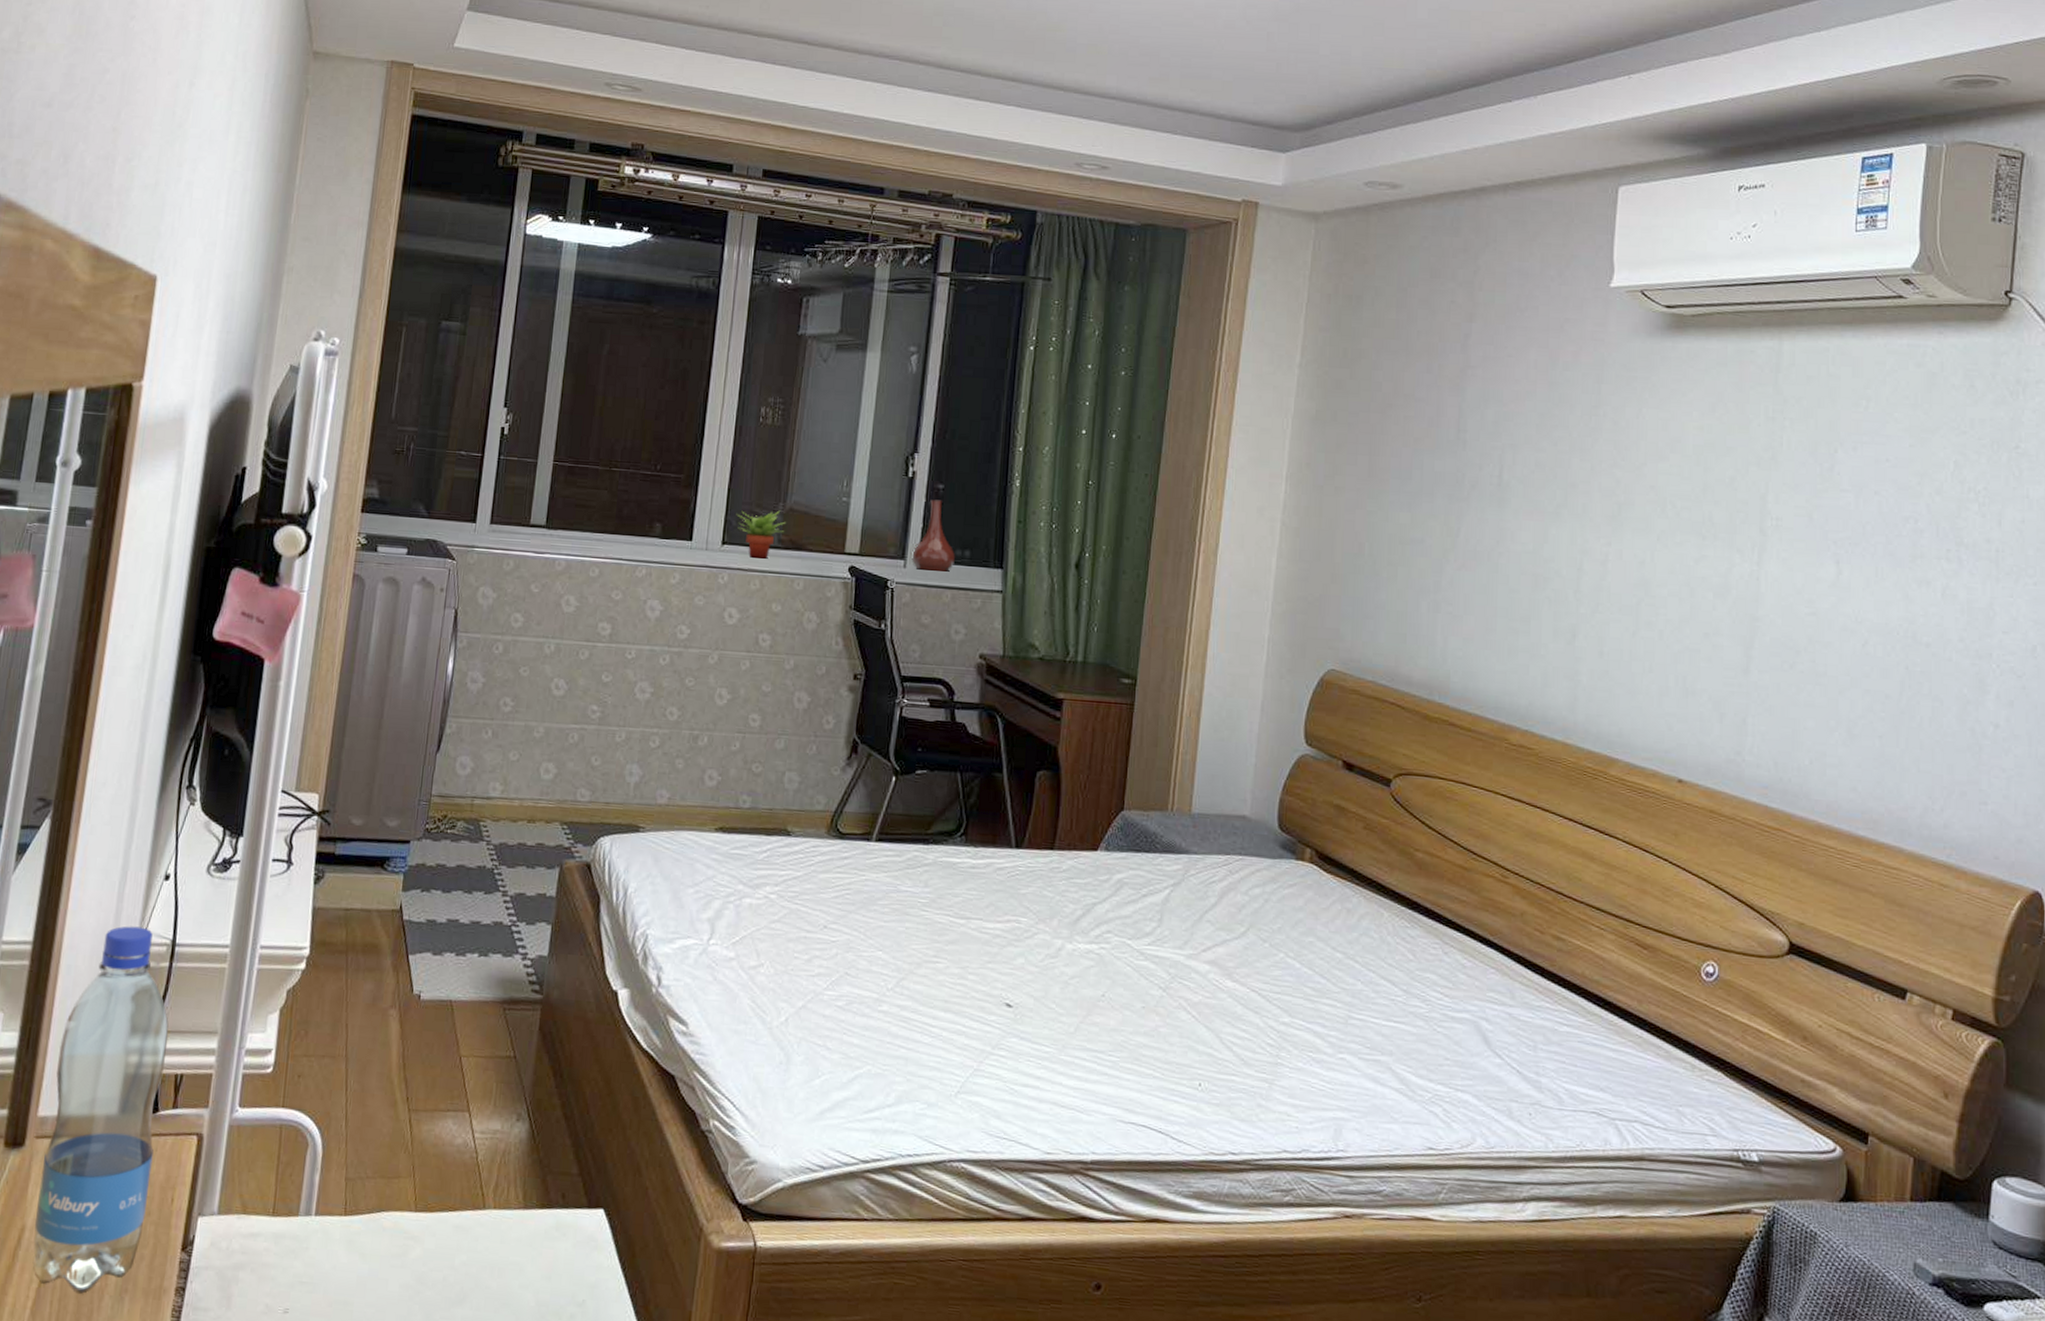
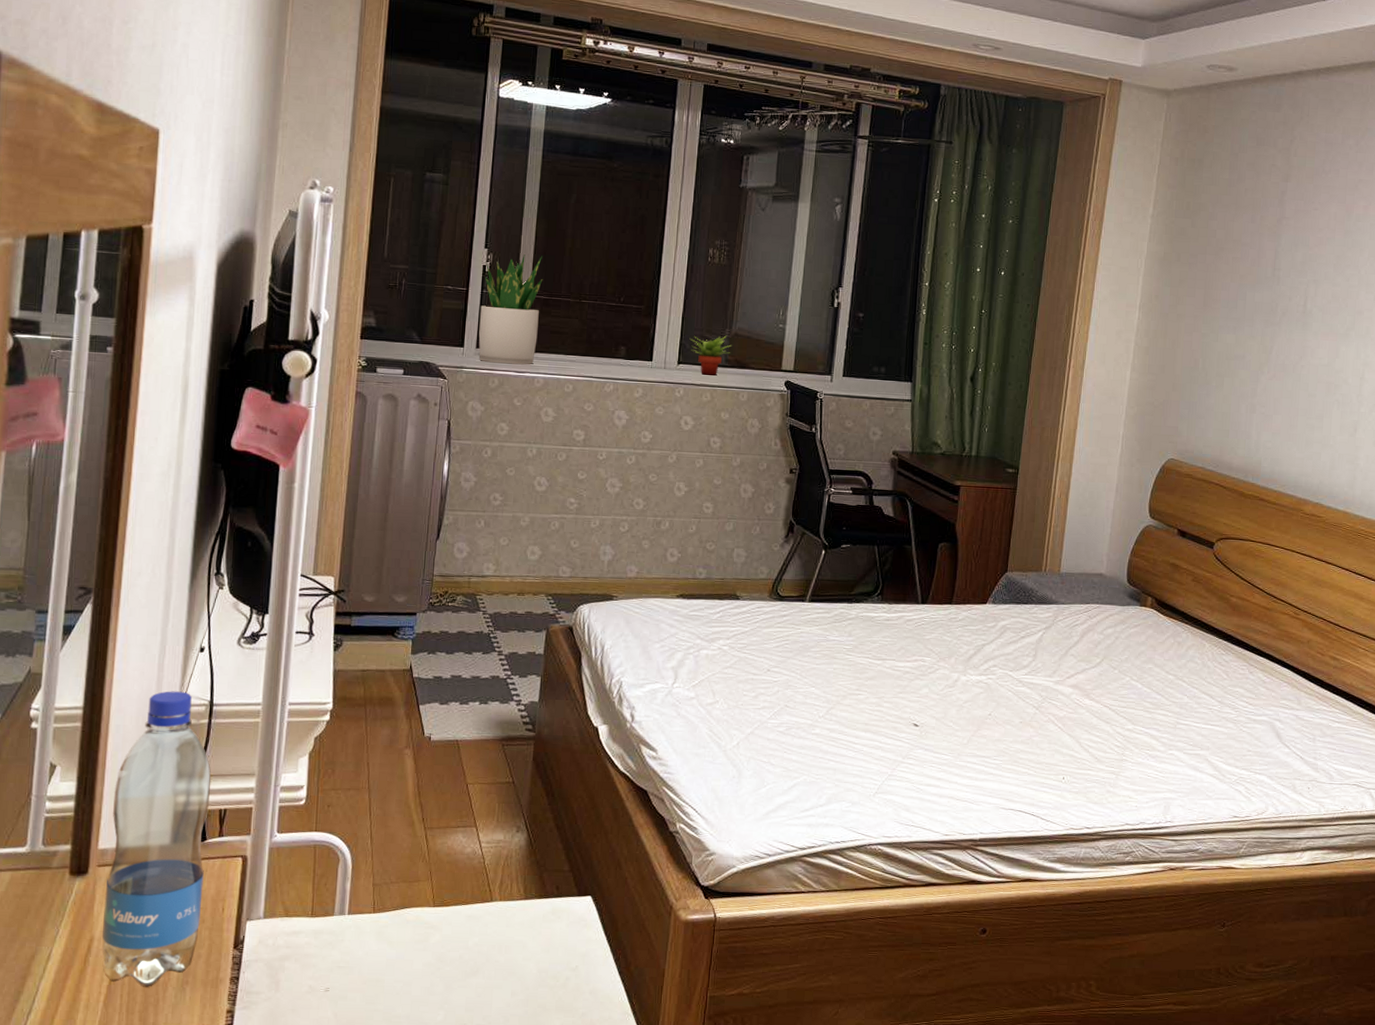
planter: none [493,414,569,545] -> present [478,254,543,365]
vase: present [912,499,956,572] -> none [837,326,874,385]

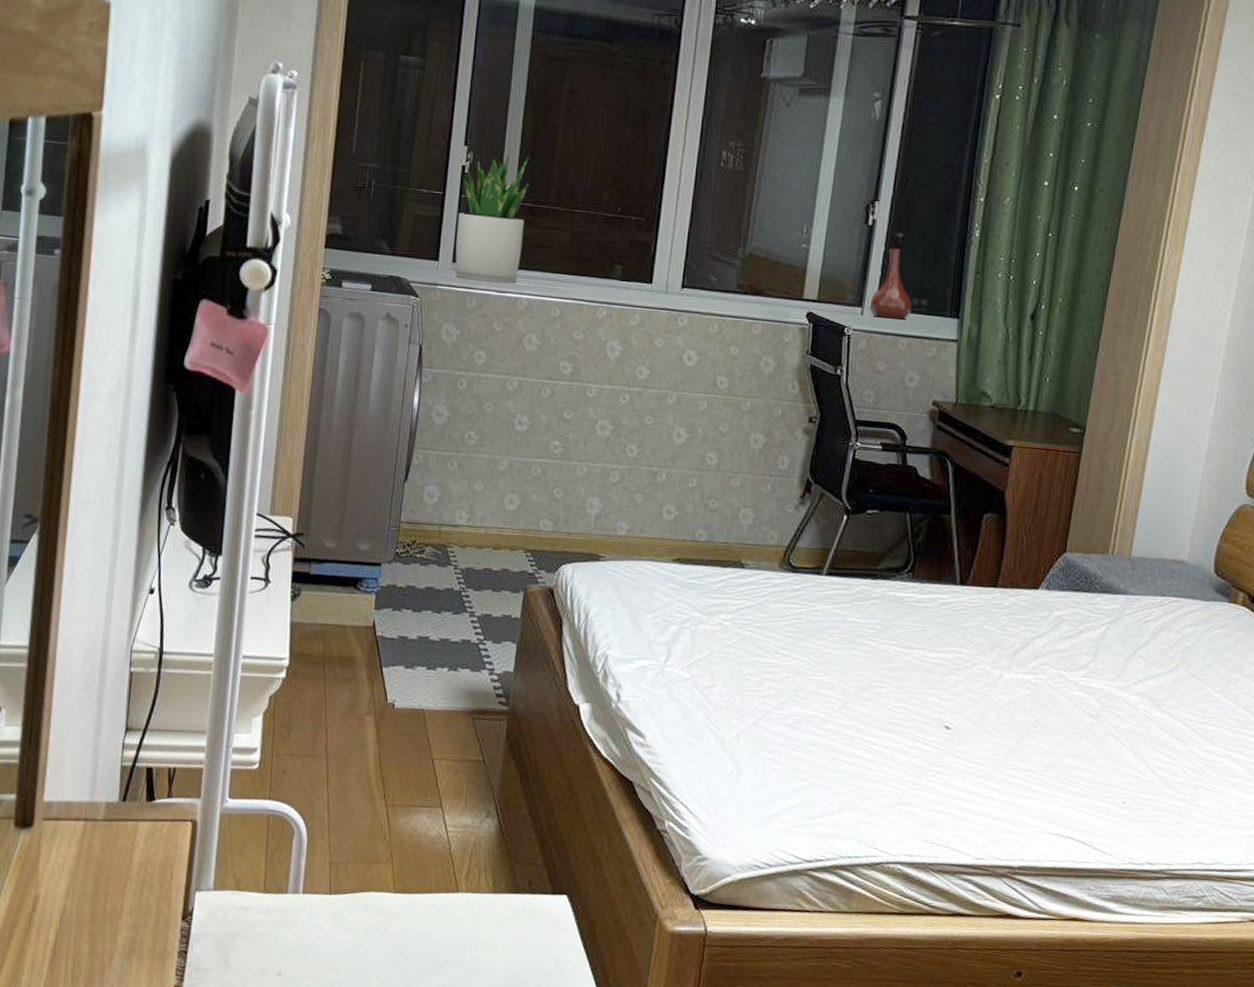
bottle: present [101,691,212,987] -> none [47,634,161,954]
succulent plant: present [689,335,731,375] -> none [696,254,745,303]
vase: none [837,326,874,385] -> present [869,248,913,320]

